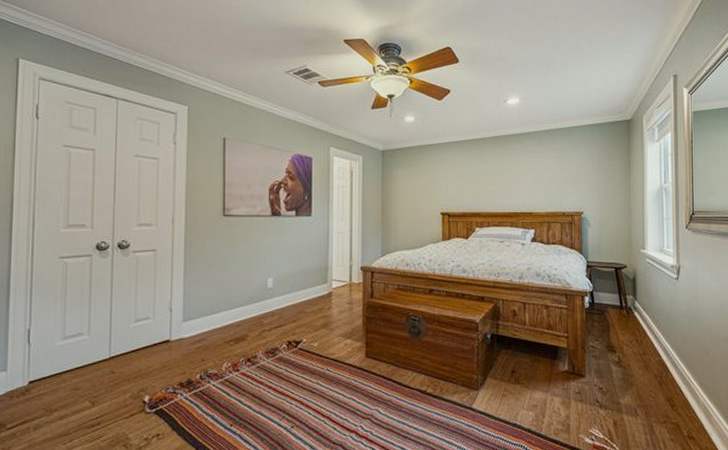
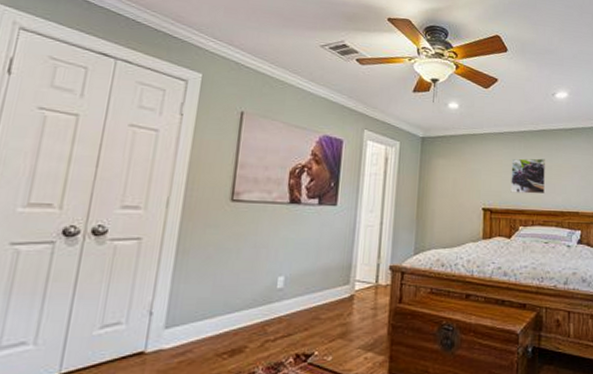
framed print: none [466,164,500,198] -> present [510,158,546,194]

